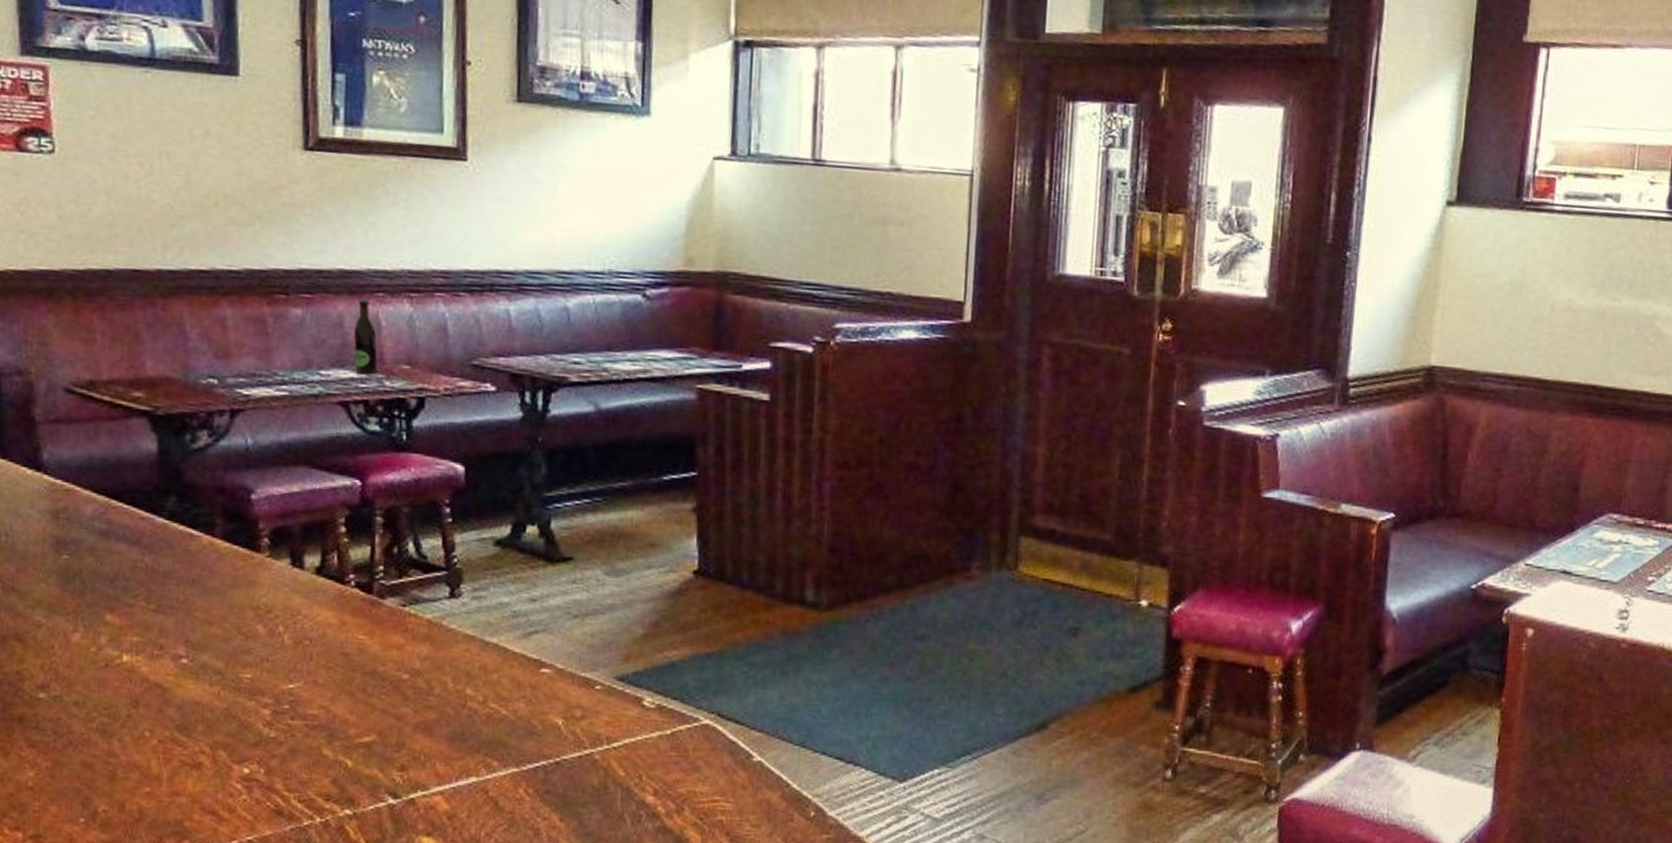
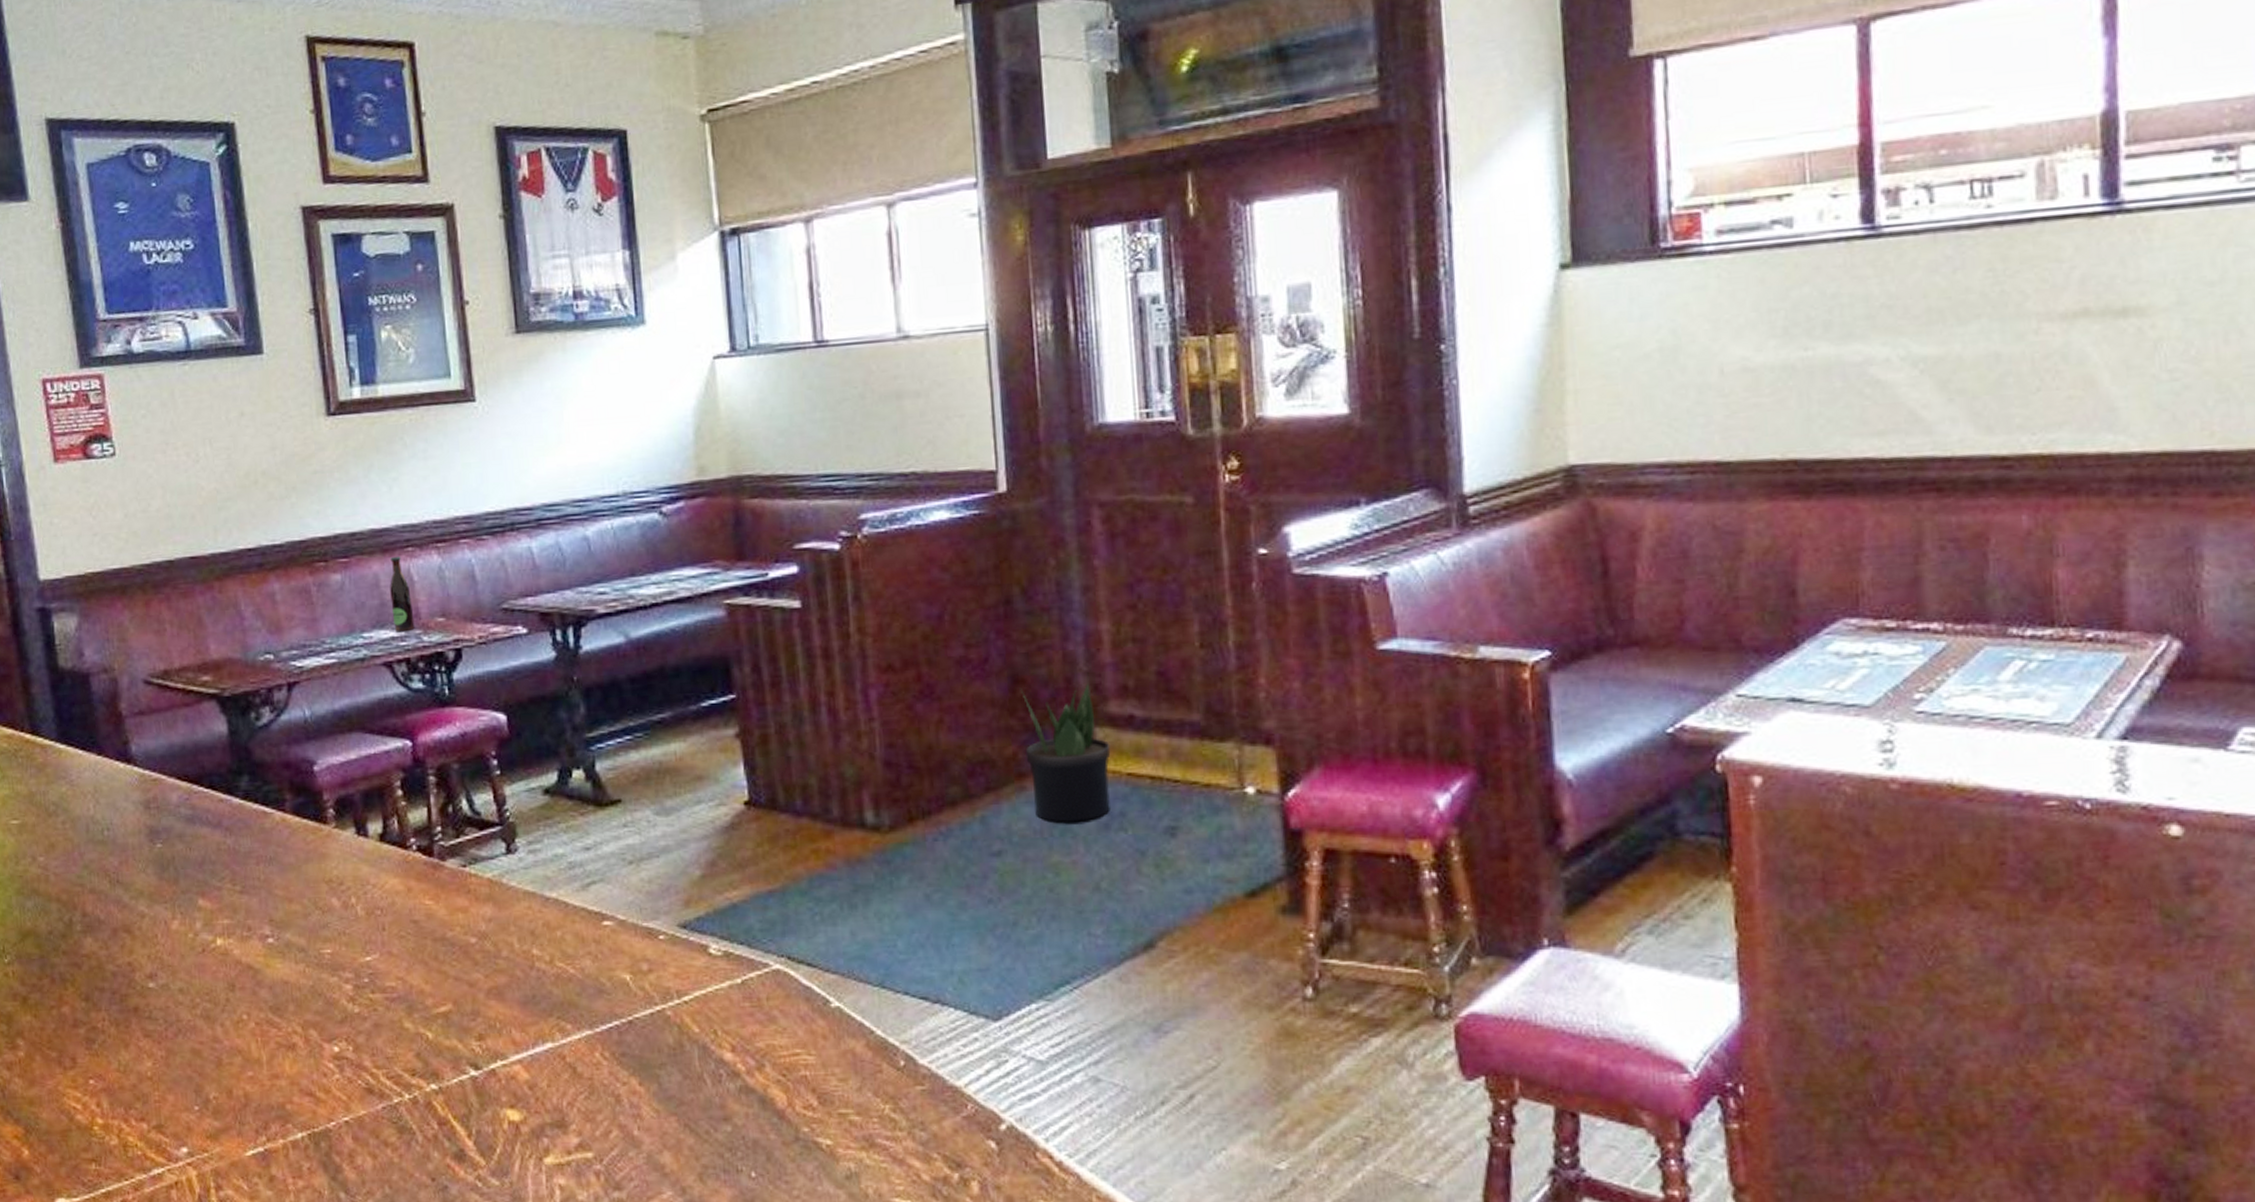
planter: none [957,495,1032,619] -> present [1019,684,1111,825]

